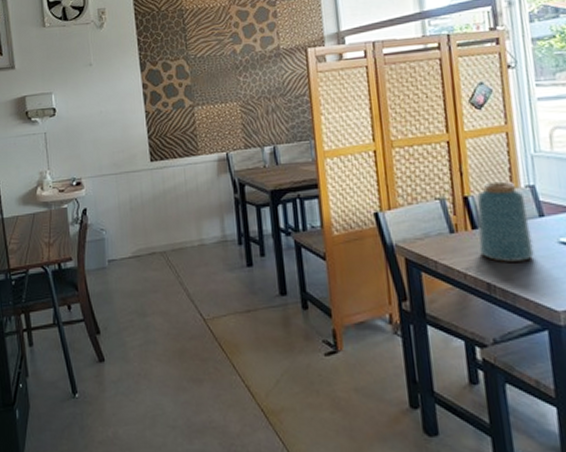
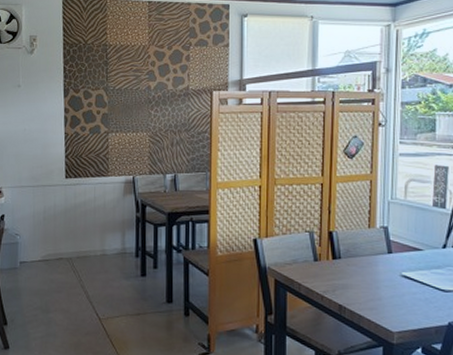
vase: present [477,181,534,262] -> none [336,221,380,289]

